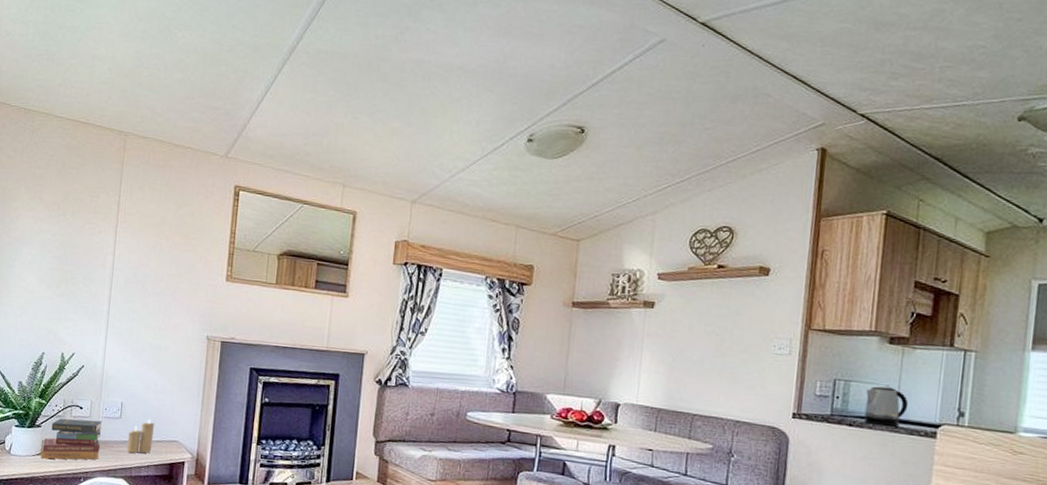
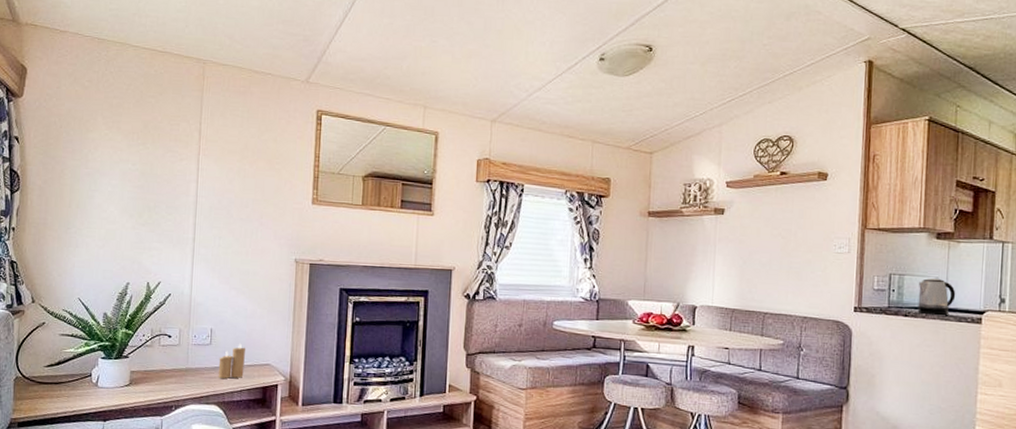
books: present [40,418,103,460] -> none [129,347,192,390]

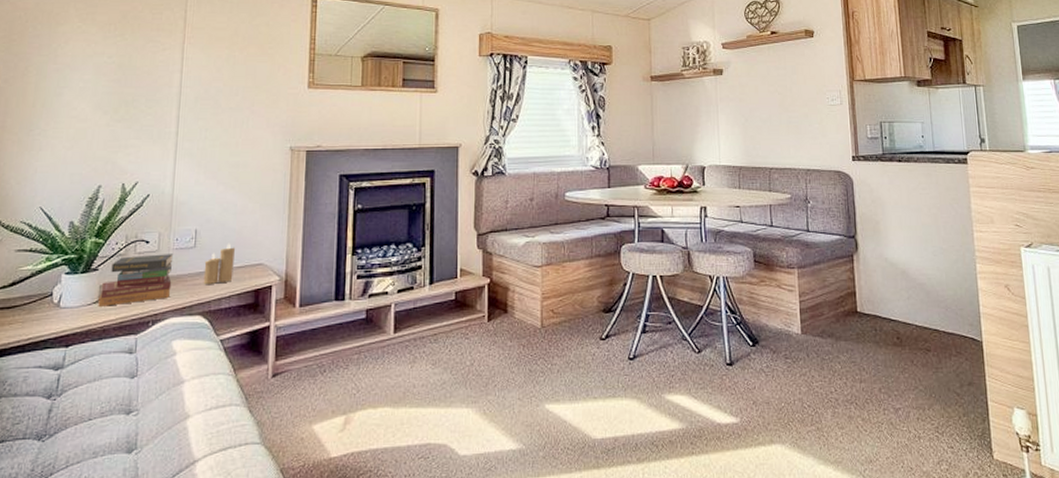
books: none [129,347,192,390] -> present [98,254,174,307]
kettle: present [917,277,956,316] -> none [907,123,941,159]

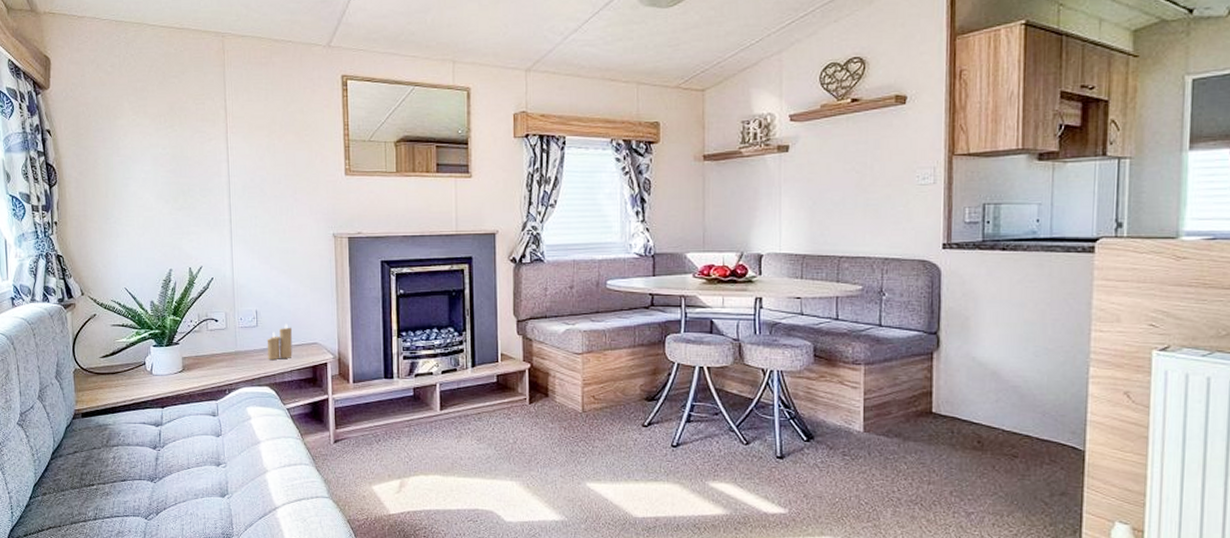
books: present [98,254,174,307] -> none [182,331,241,375]

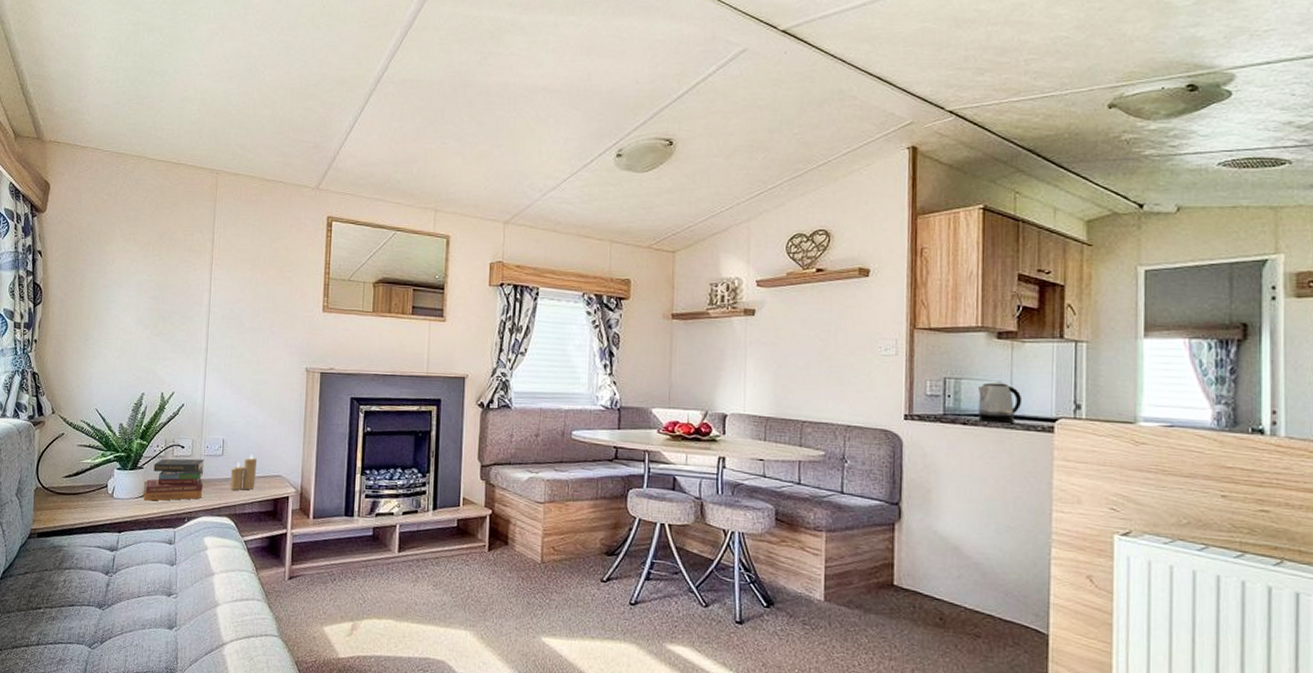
books: none [182,331,241,375] -> present [143,458,205,501]
kettle: none [1017,204,1063,247] -> present [978,381,1023,424]

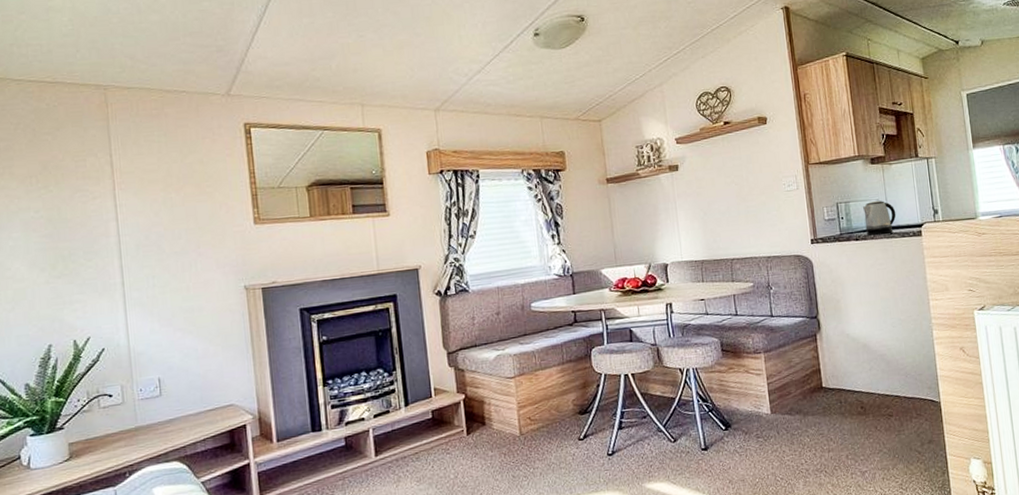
books: present [143,458,205,501] -> none [69,404,143,464]
candle: present [229,454,257,490] -> none [173,388,205,431]

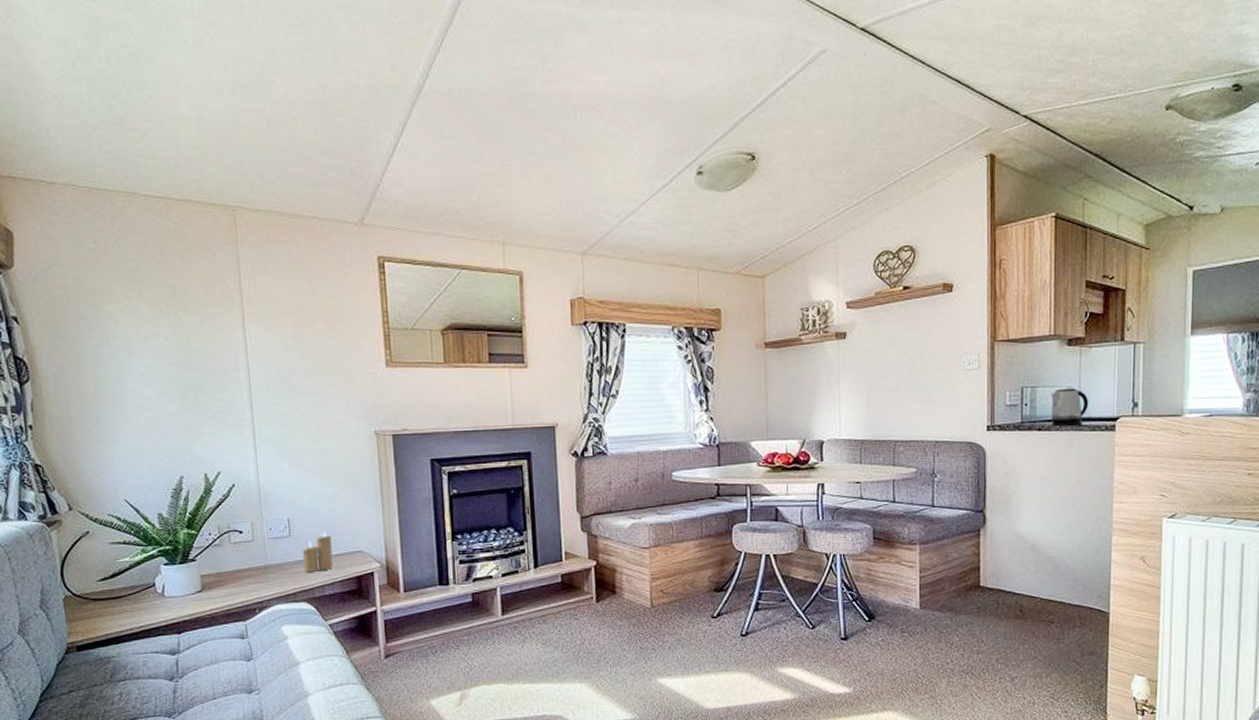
candle: none [173,388,205,431] -> present [302,531,333,572]

